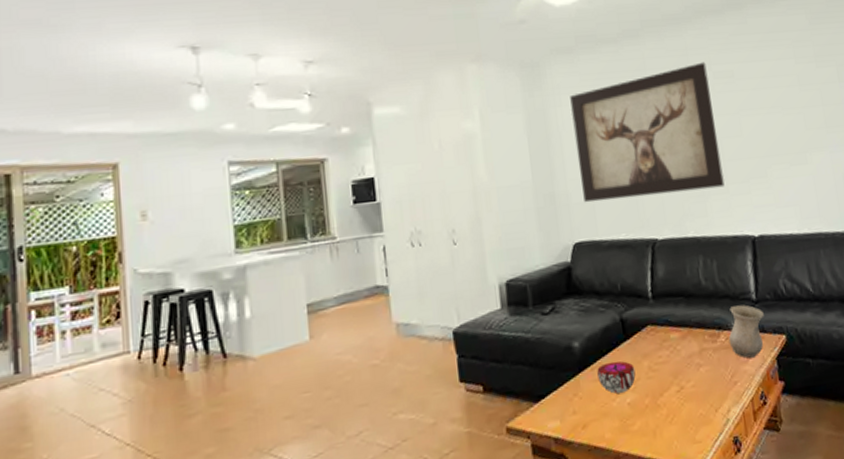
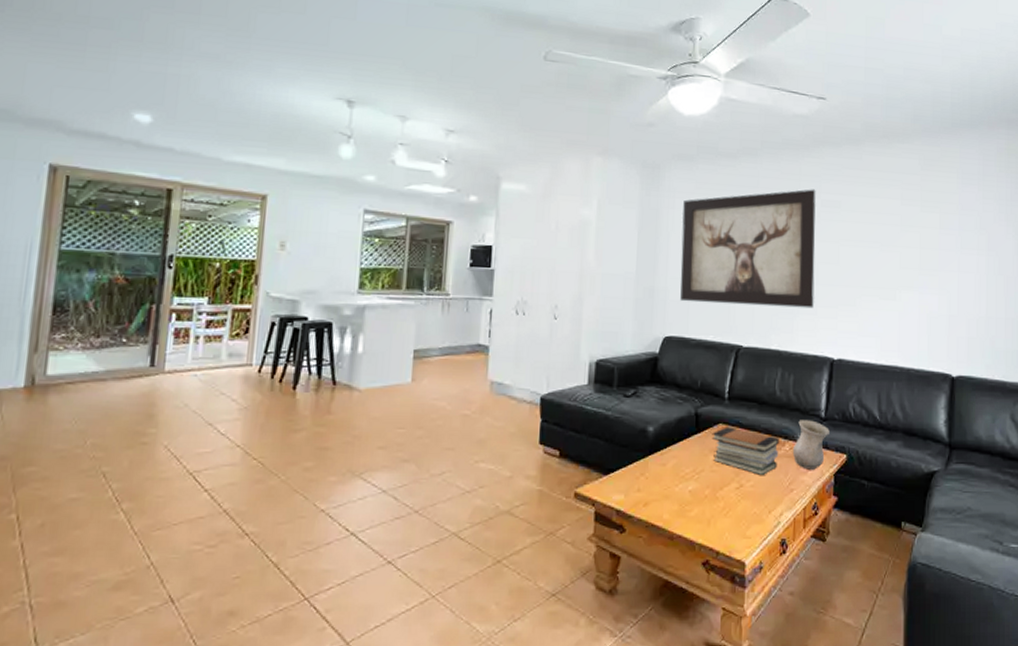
decorative bowl: present [597,361,636,394] -> none [666,450,701,481]
book stack: none [641,327,716,373] -> present [711,426,779,475]

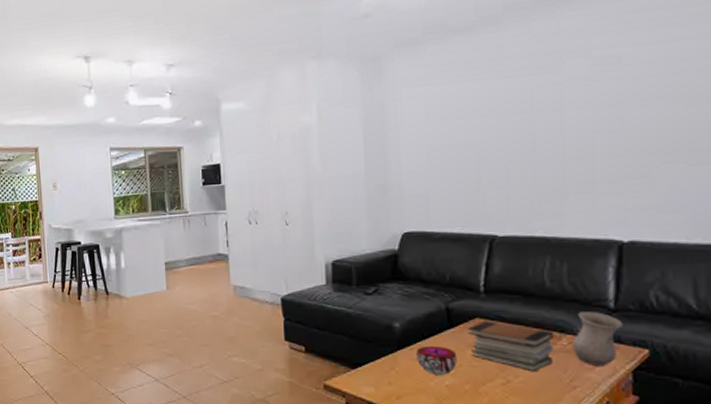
decorative bowl: none [666,450,701,481] -> present [416,345,457,376]
wall art: present [680,189,816,309] -> none [412,47,590,195]

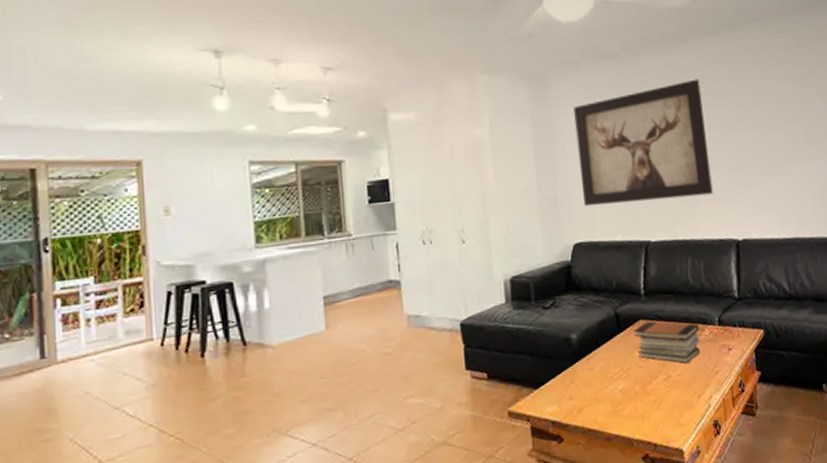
wall art: none [412,47,590,195] -> present [574,79,713,207]
decorative bowl: present [416,345,457,376] -> none [592,351,628,382]
vase: present [572,312,623,366] -> none [712,302,745,351]

